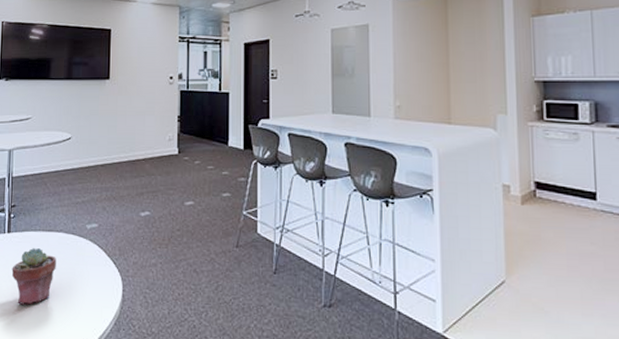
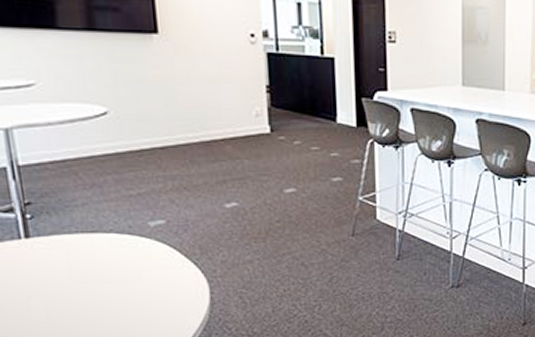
potted succulent: present [11,248,56,305] -> none [41,254,111,322]

